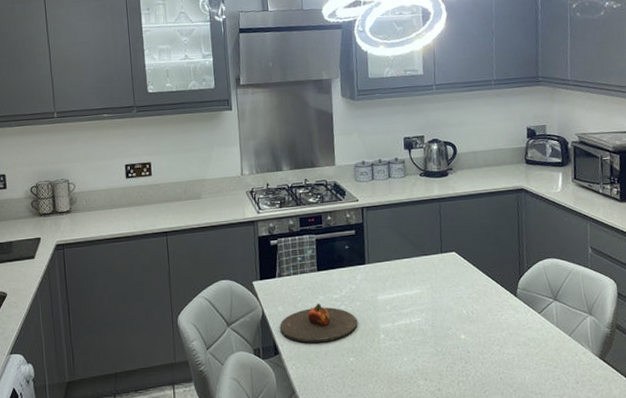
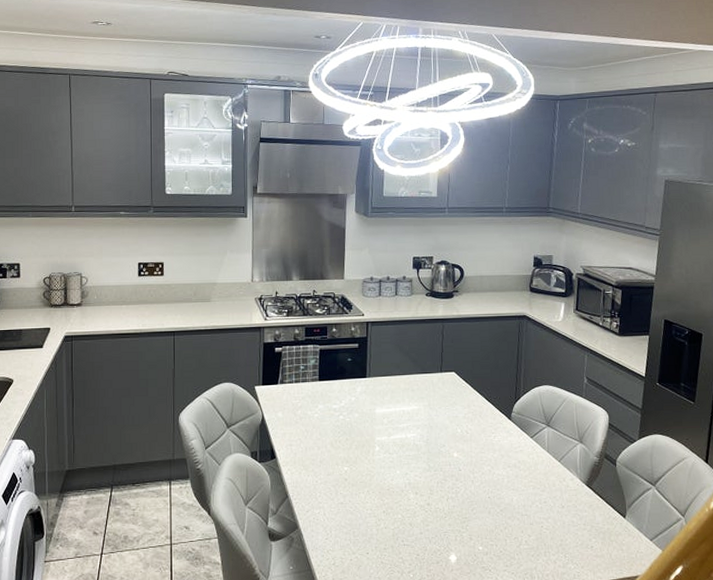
plate: present [280,303,358,344] -> none [278,411,354,451]

